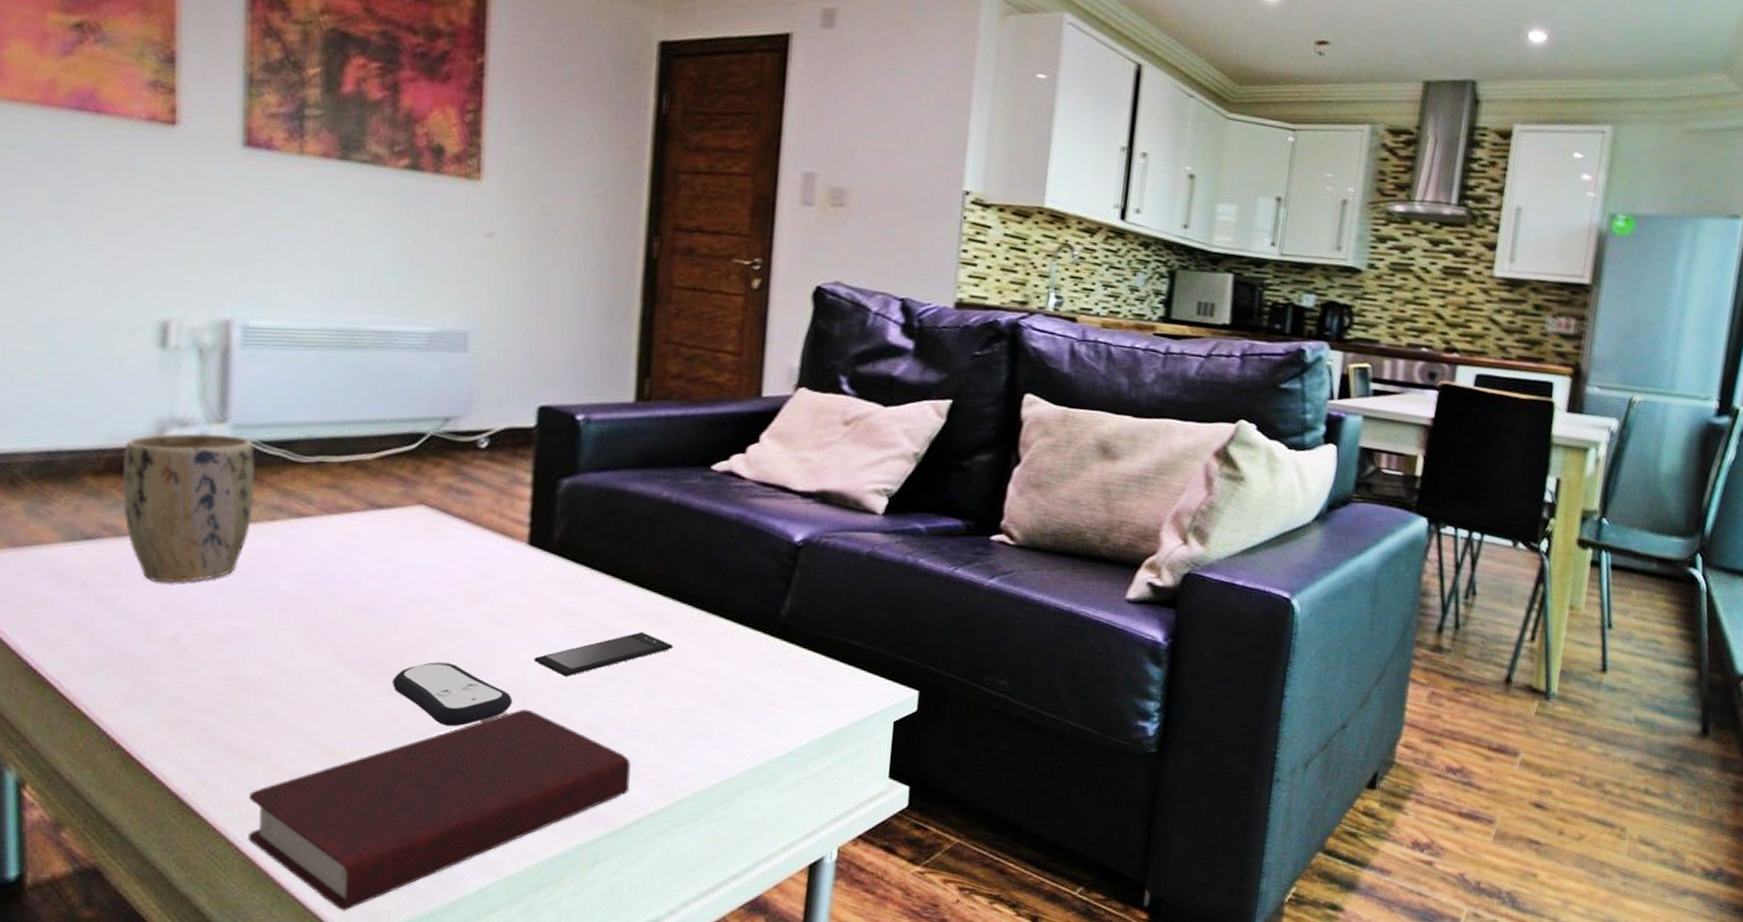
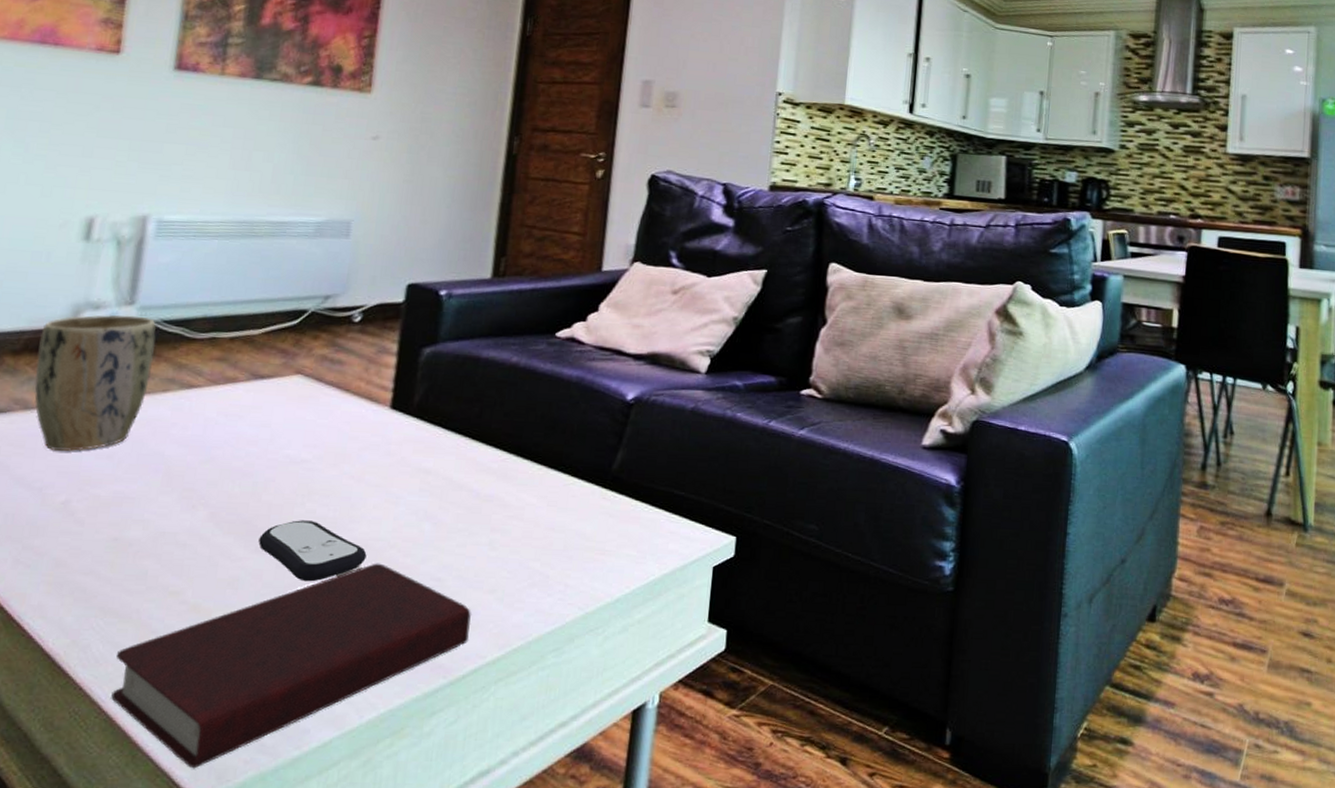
smartphone: present [533,631,673,677] -> none [388,486,515,531]

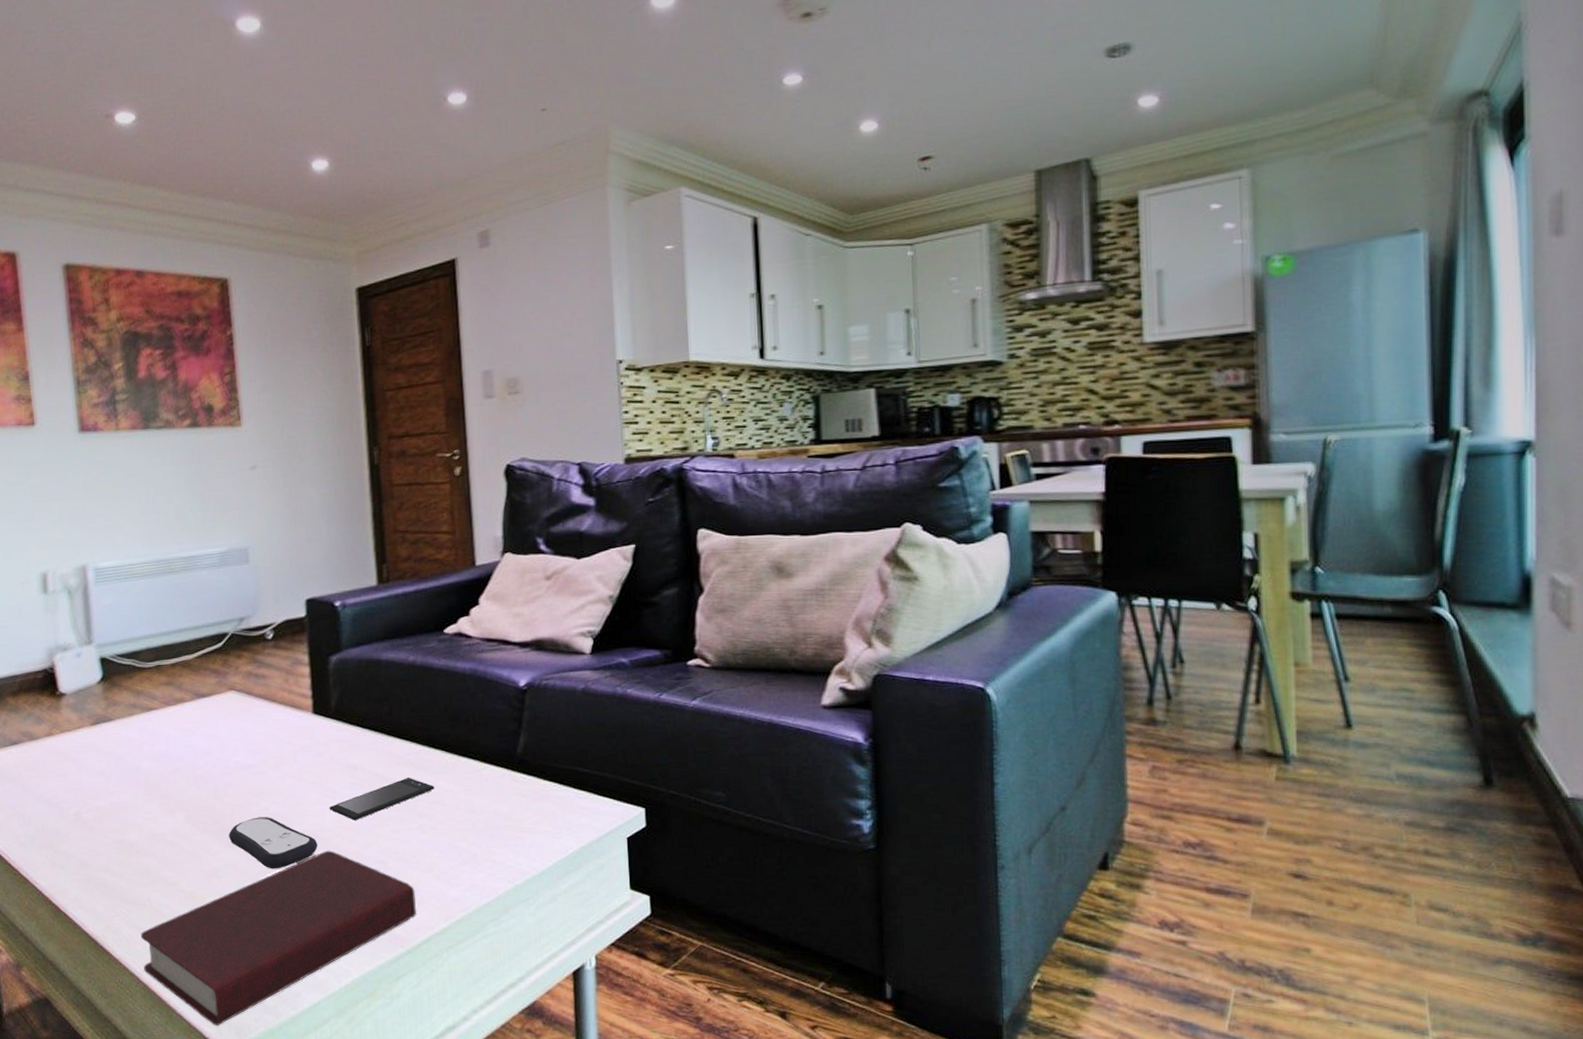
plant pot: present [34,314,157,451] -> none [29,653,117,772]
smartphone: none [388,486,515,531] -> present [329,777,435,820]

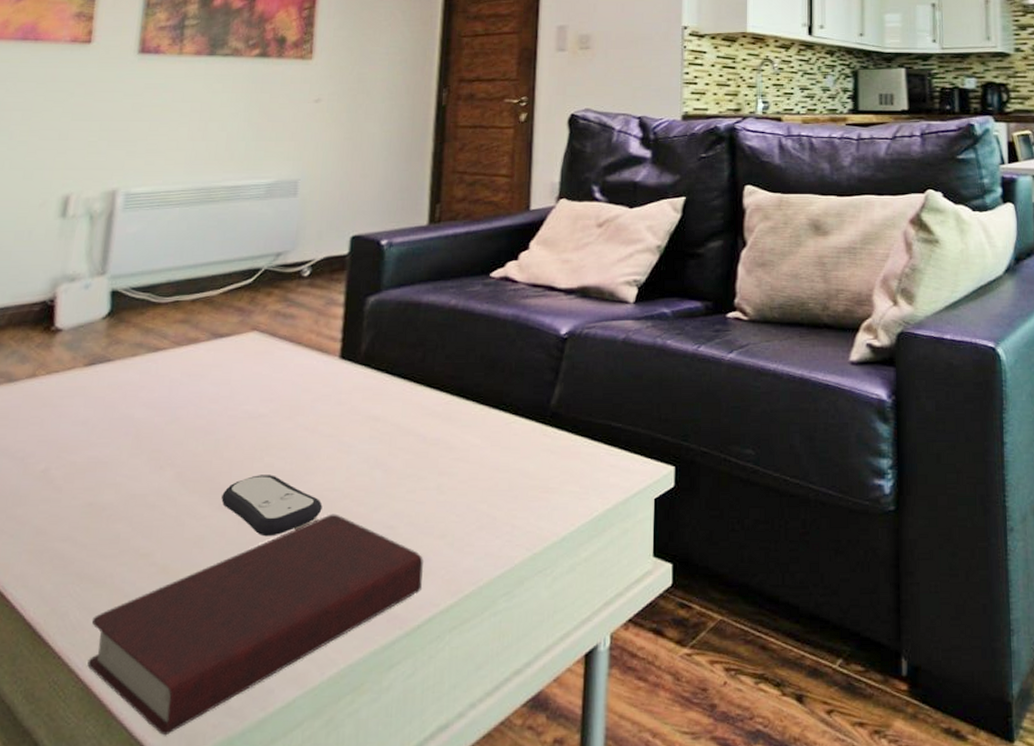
smartphone: present [329,777,435,820] -> none [341,430,460,479]

